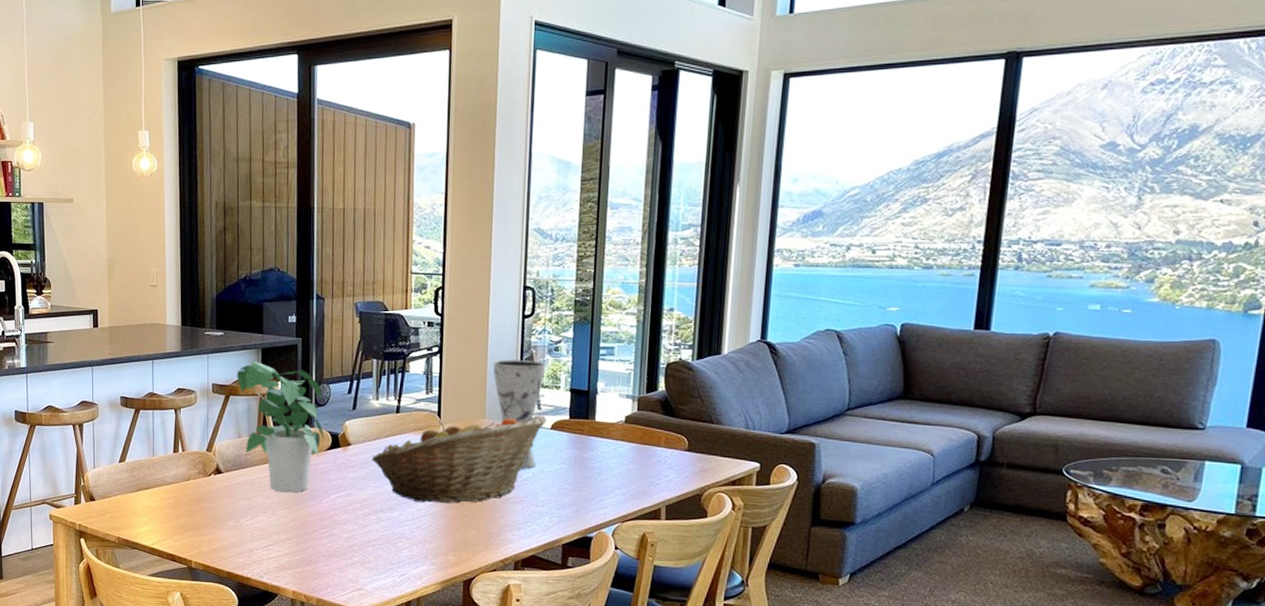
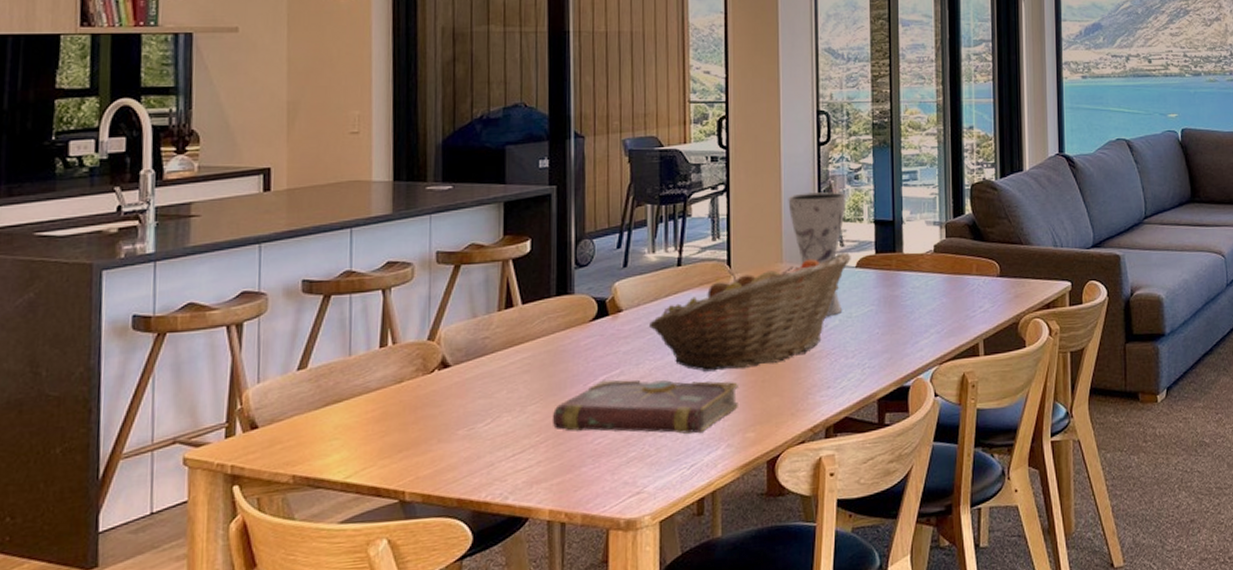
potted plant: present [236,361,325,493] -> none [469,218,588,382]
book: none [295,498,442,550] -> present [552,379,738,434]

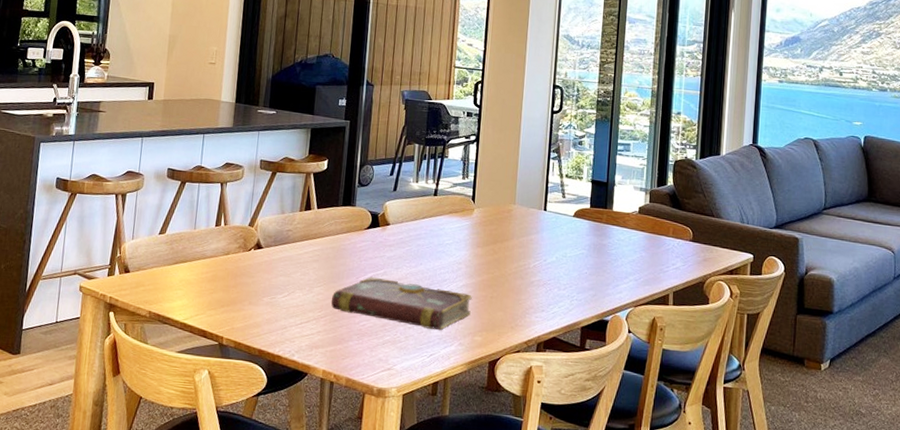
fruit basket: present [649,252,851,372] -> none [409,203,570,285]
vase: present [788,192,846,316] -> none [523,150,571,253]

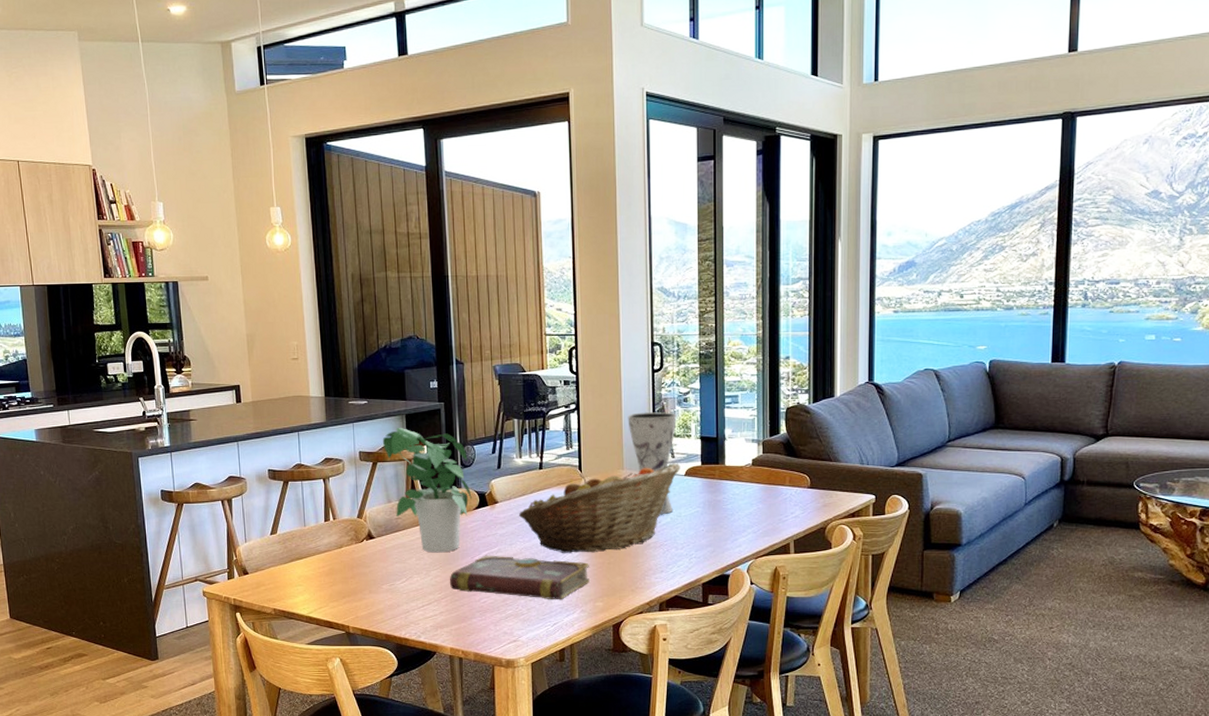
potted plant: none [284,140,366,270] -> present [382,427,472,553]
fruit basket: none [409,203,570,285] -> present [519,463,681,553]
vase: none [523,150,571,253] -> present [627,412,677,514]

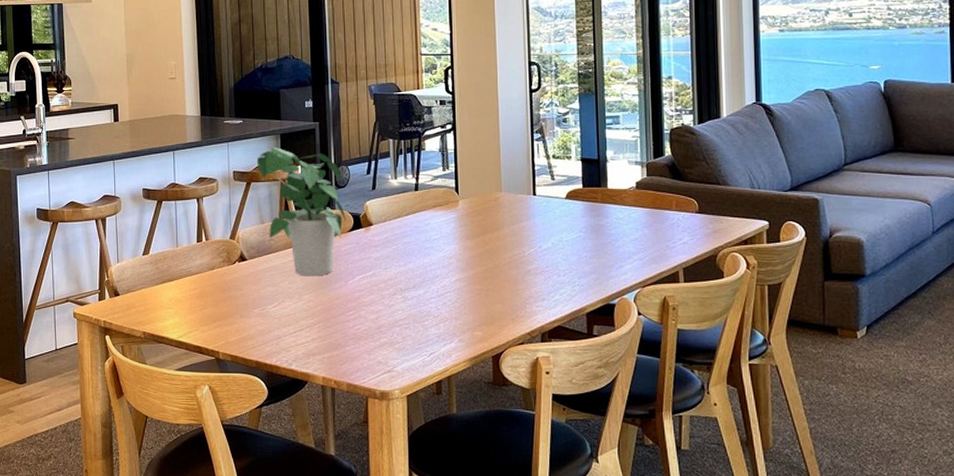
book: present [449,555,589,599] -> none [322,279,467,327]
fruit basket: present [519,463,681,553] -> none [394,185,561,279]
vase: present [627,412,677,514] -> none [505,133,556,239]

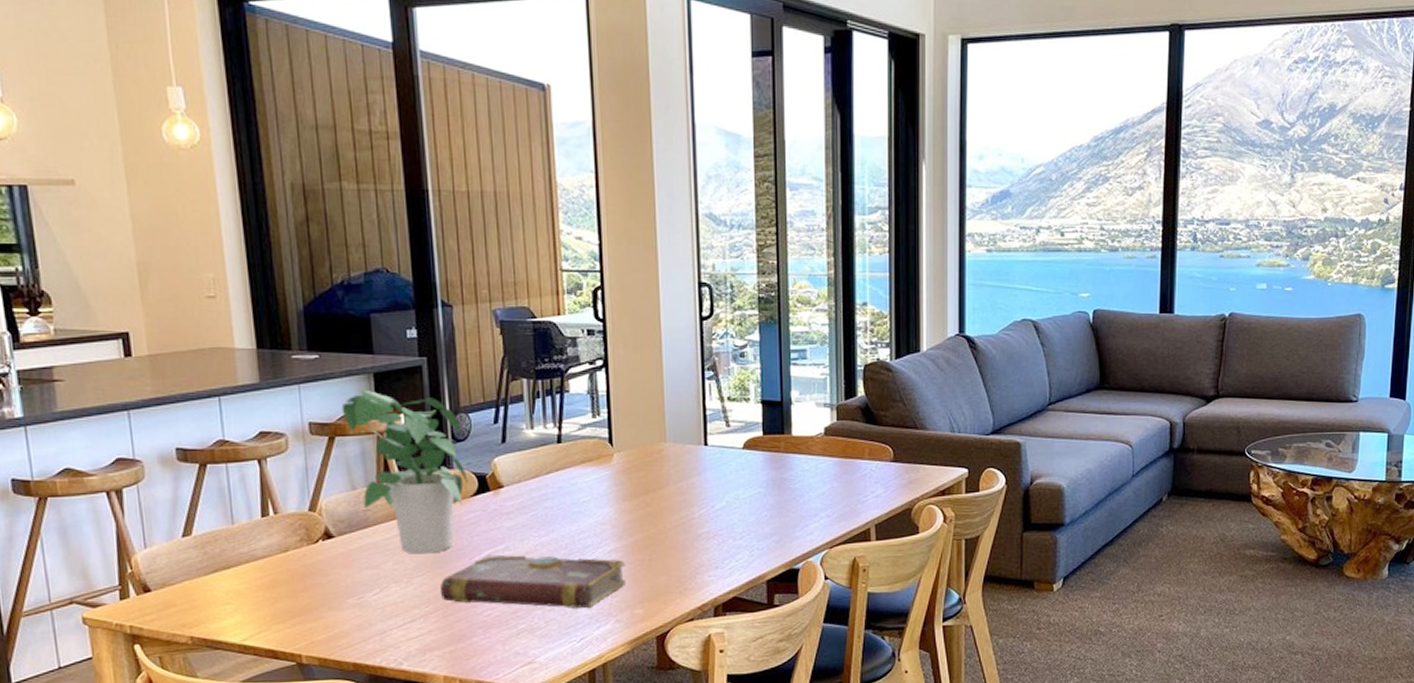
book: none [322,279,467,327] -> present [440,554,626,608]

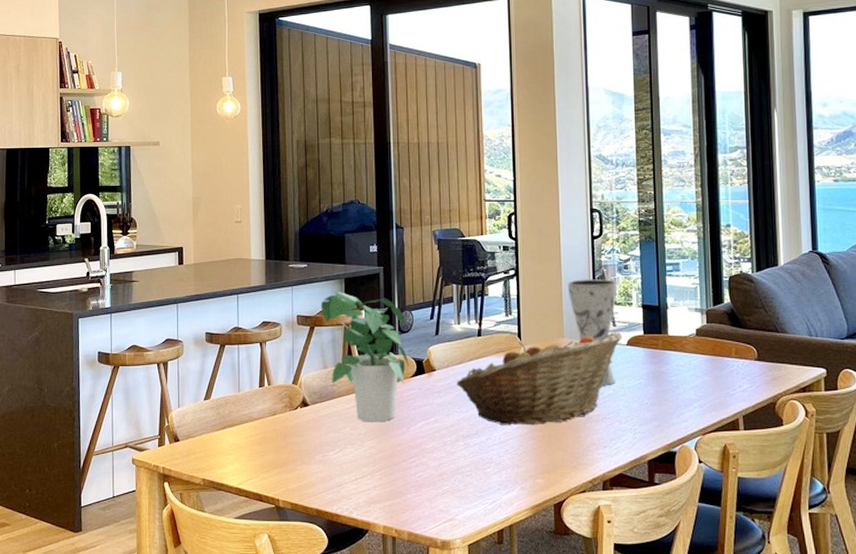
book: present [440,554,626,608] -> none [384,425,529,475]
fruit basket: none [532,433,738,549] -> present [457,332,622,426]
vase: none [670,370,732,497] -> present [567,279,617,385]

